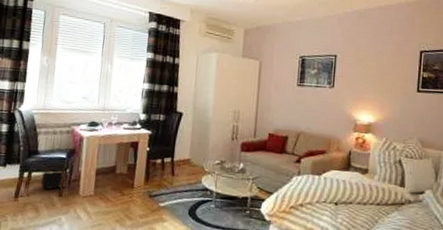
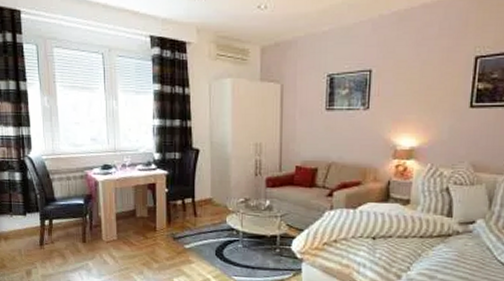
backpack: present [41,149,70,190] -> none [62,195,90,236]

